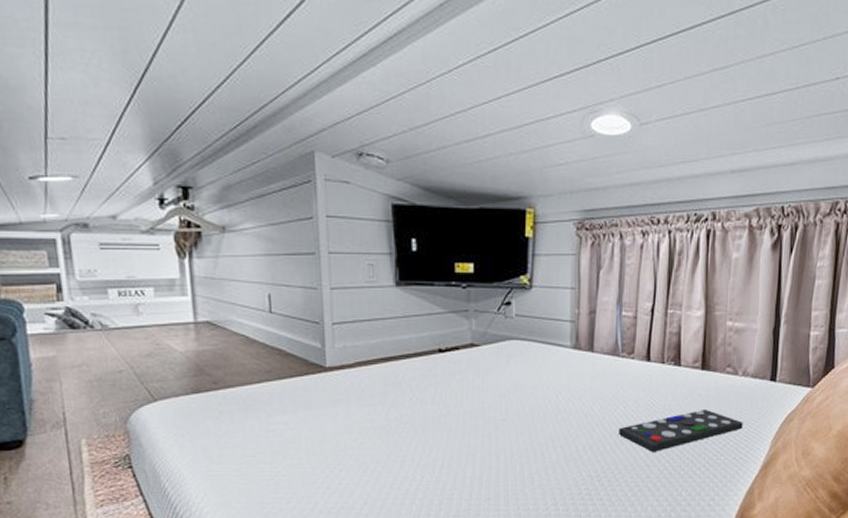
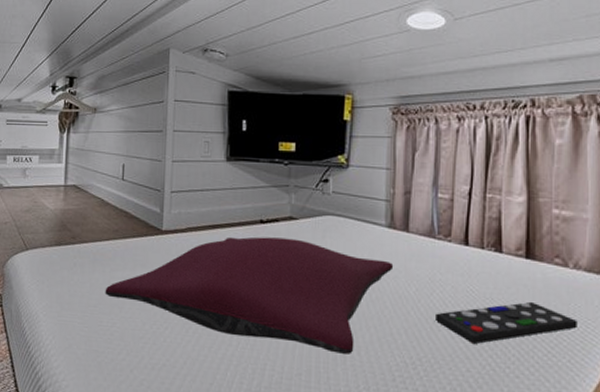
pillow: none [263,366,579,475] -> present [105,237,394,354]

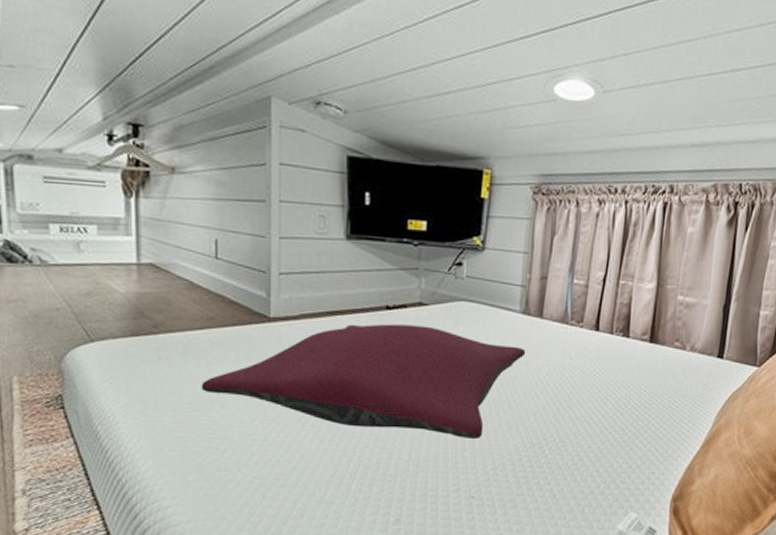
remote control: present [436,301,577,344] -> none [563,382,688,422]

